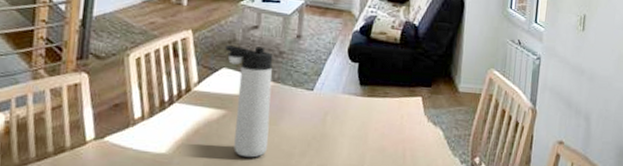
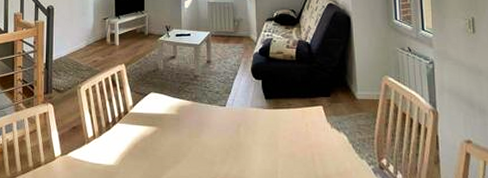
thermos bottle: present [225,45,273,158] -> none [151,73,194,166]

